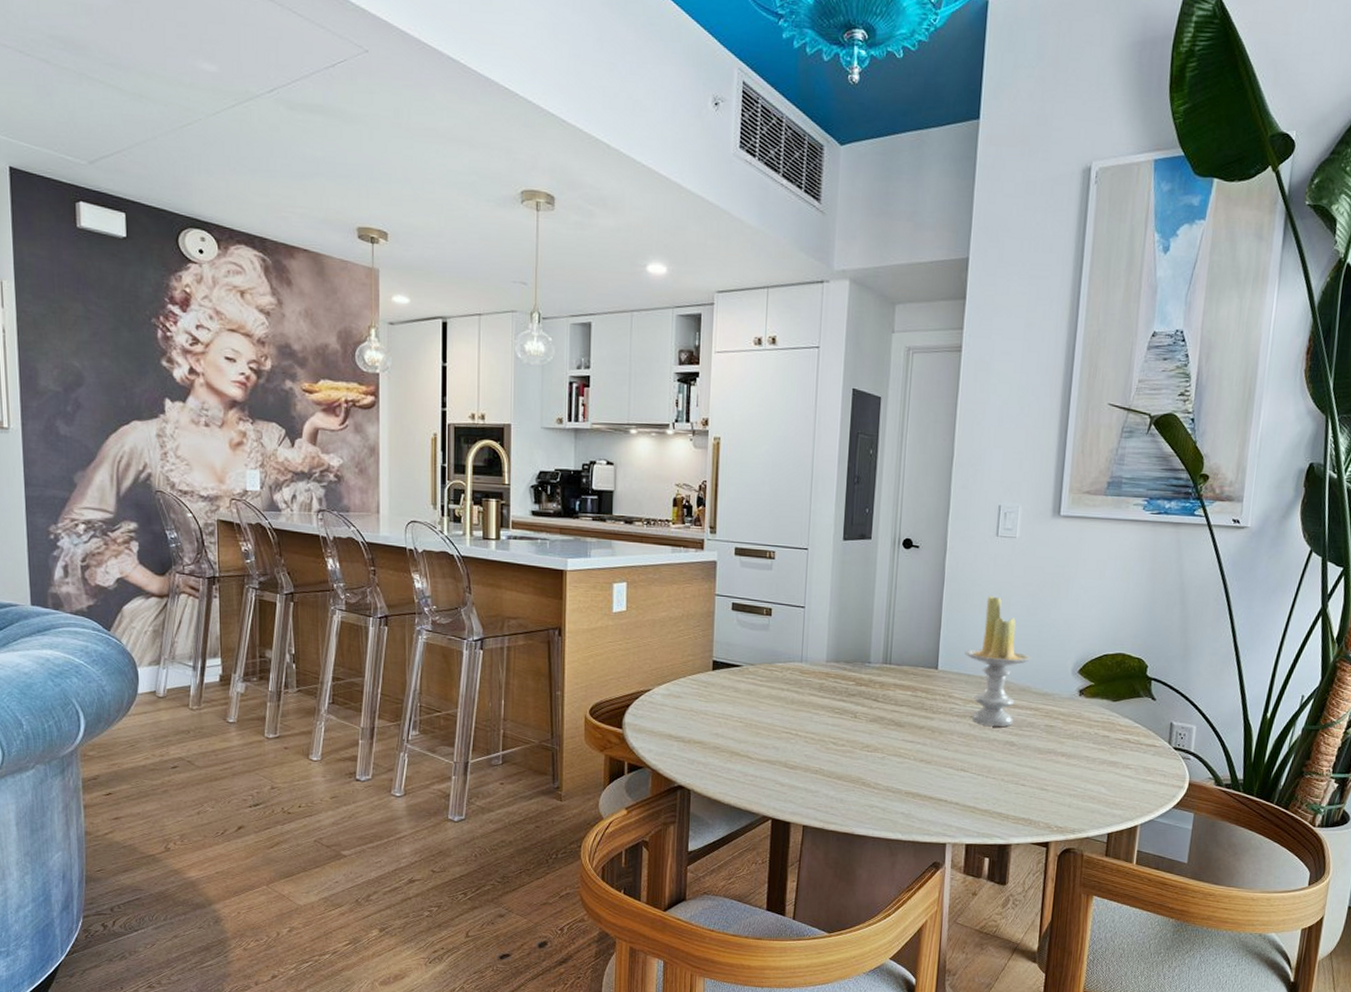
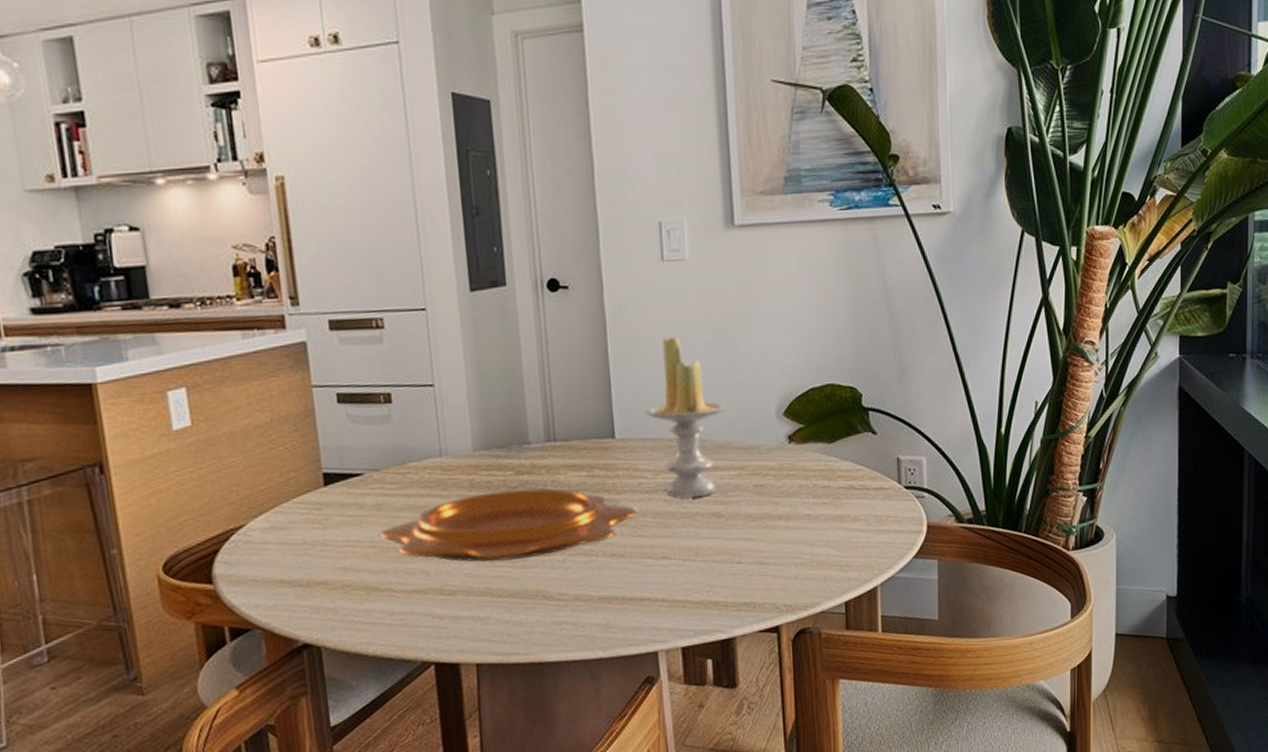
decorative bowl: none [746,695,946,751] -> present [379,488,636,562]

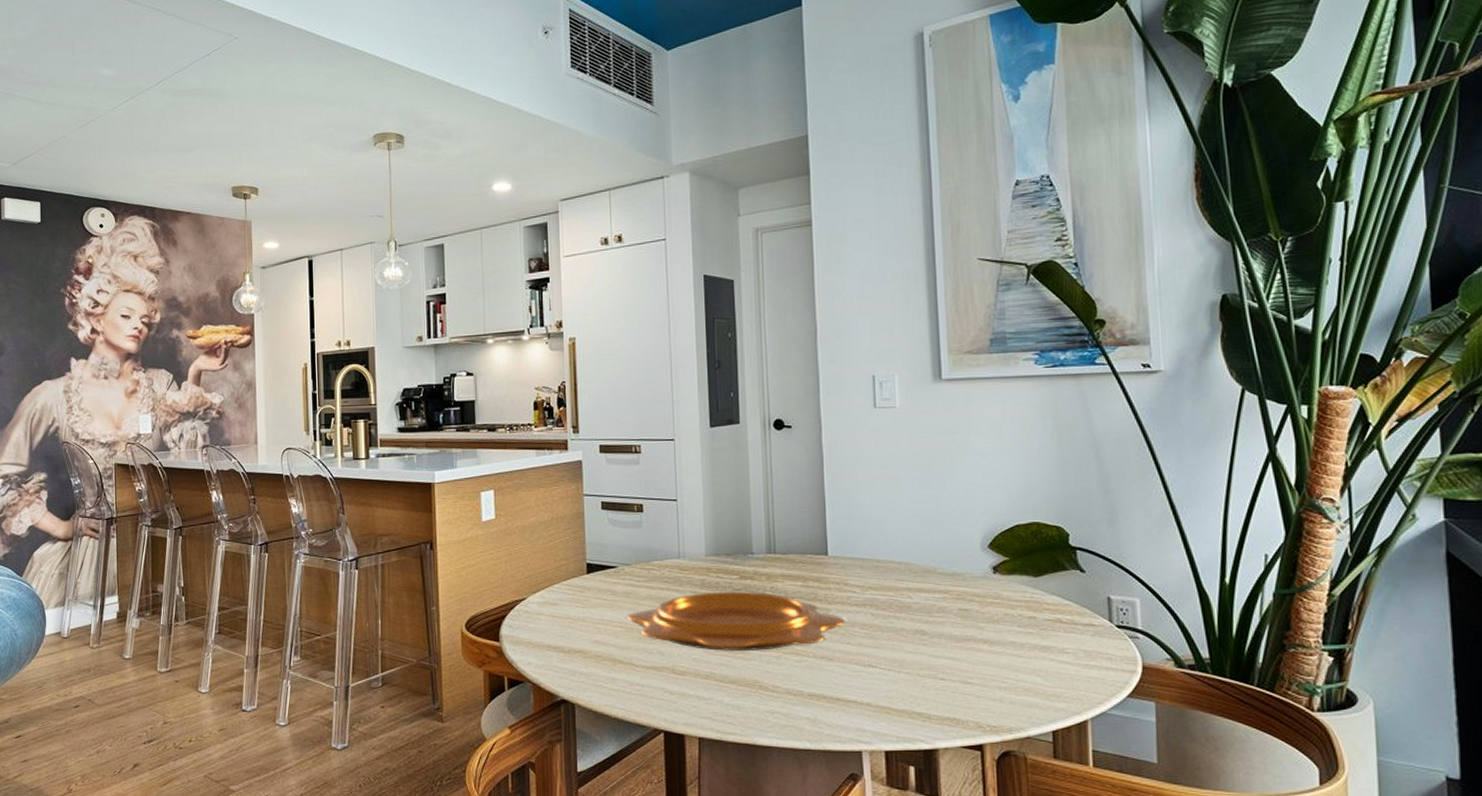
candle: present [644,335,727,498] -> none [855,470,933,614]

